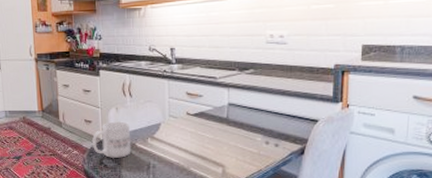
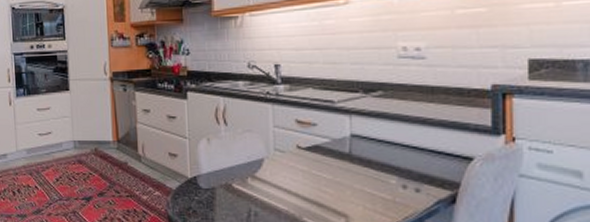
mug: present [92,120,132,159] -> none [177,154,227,203]

